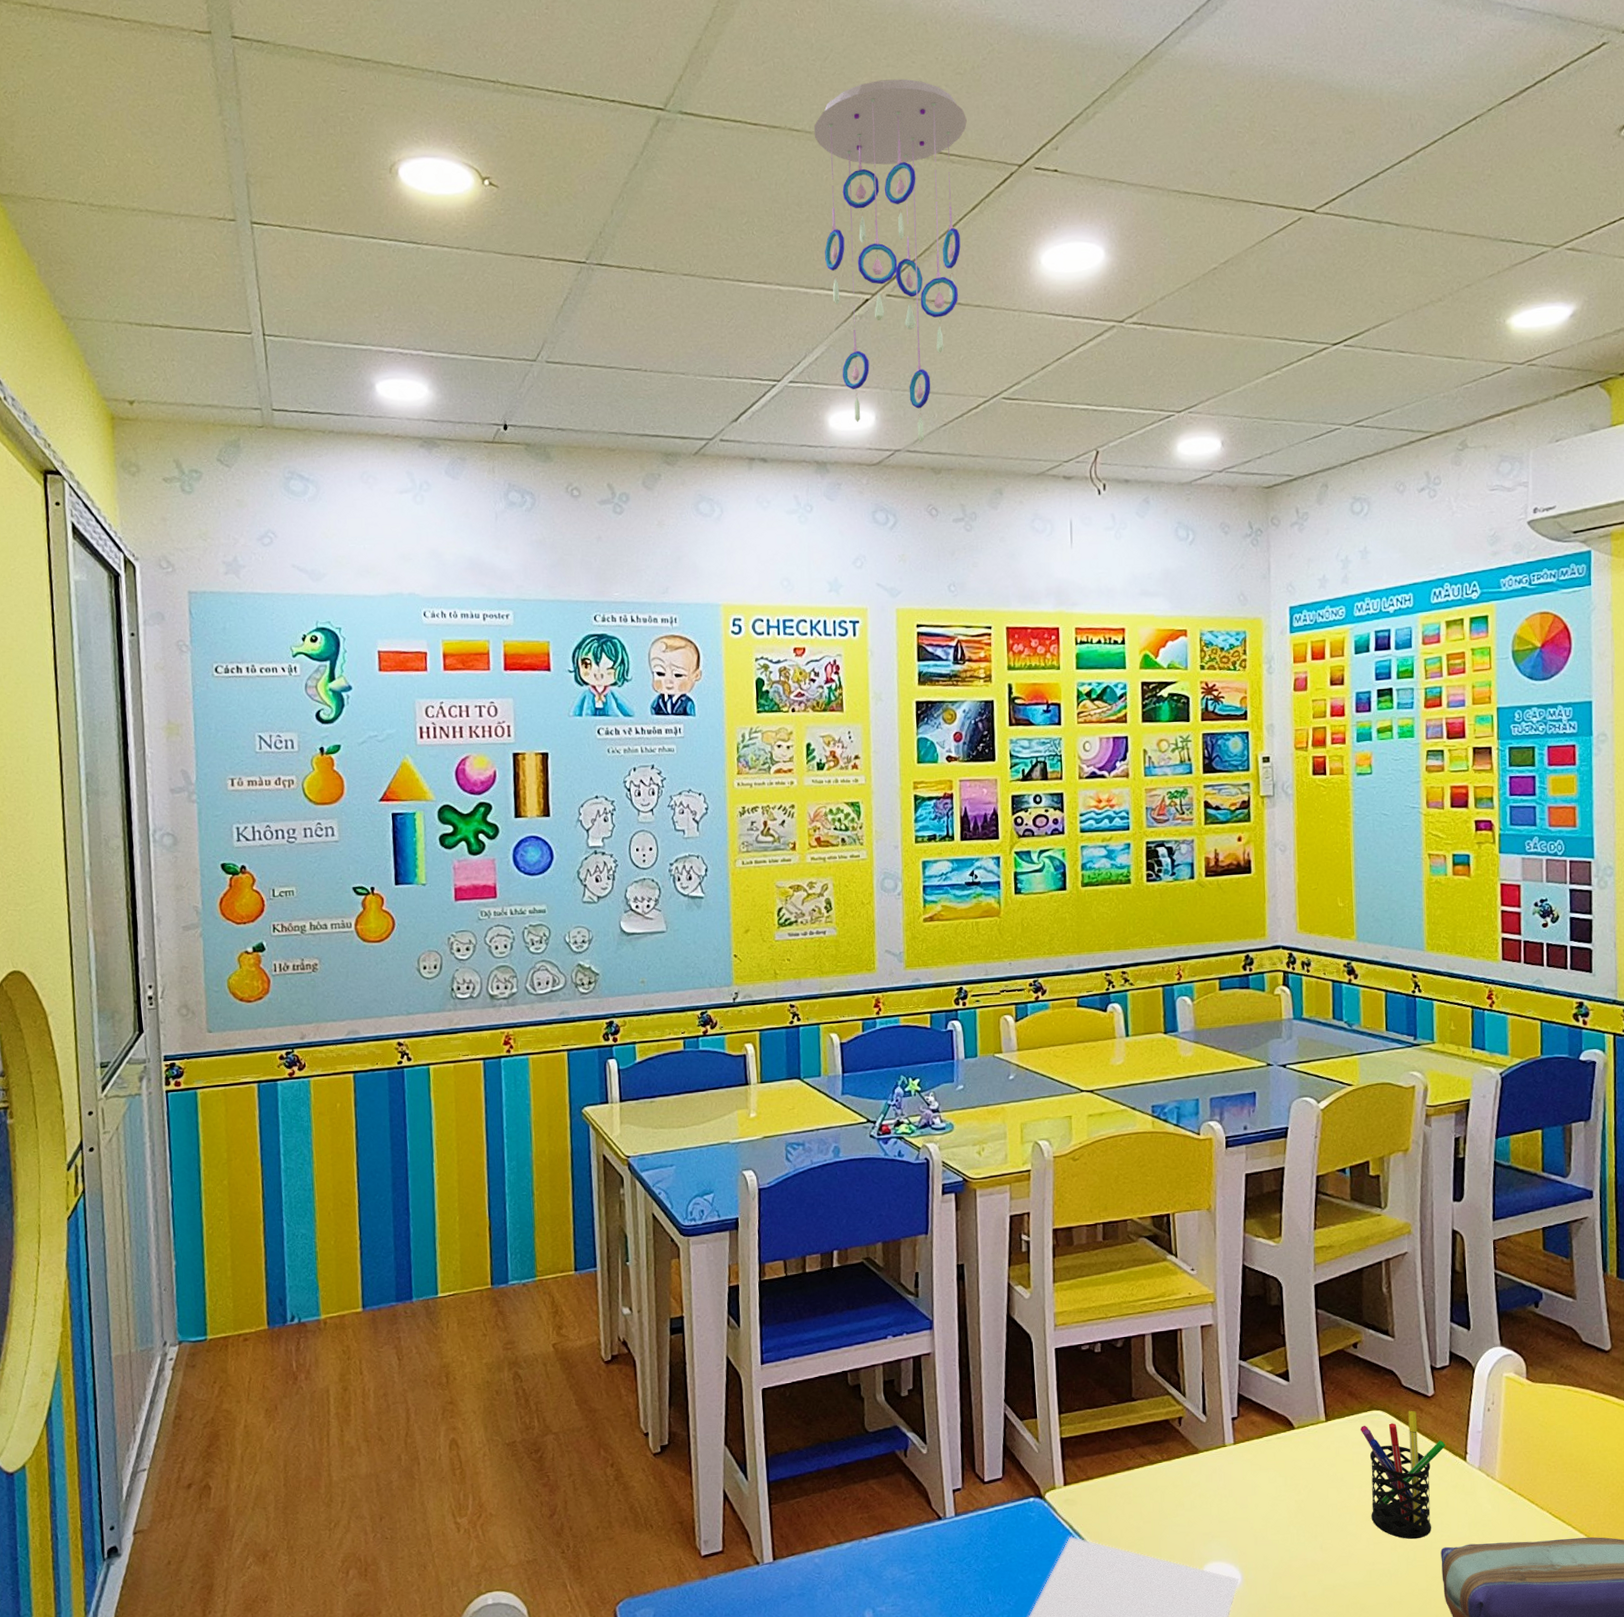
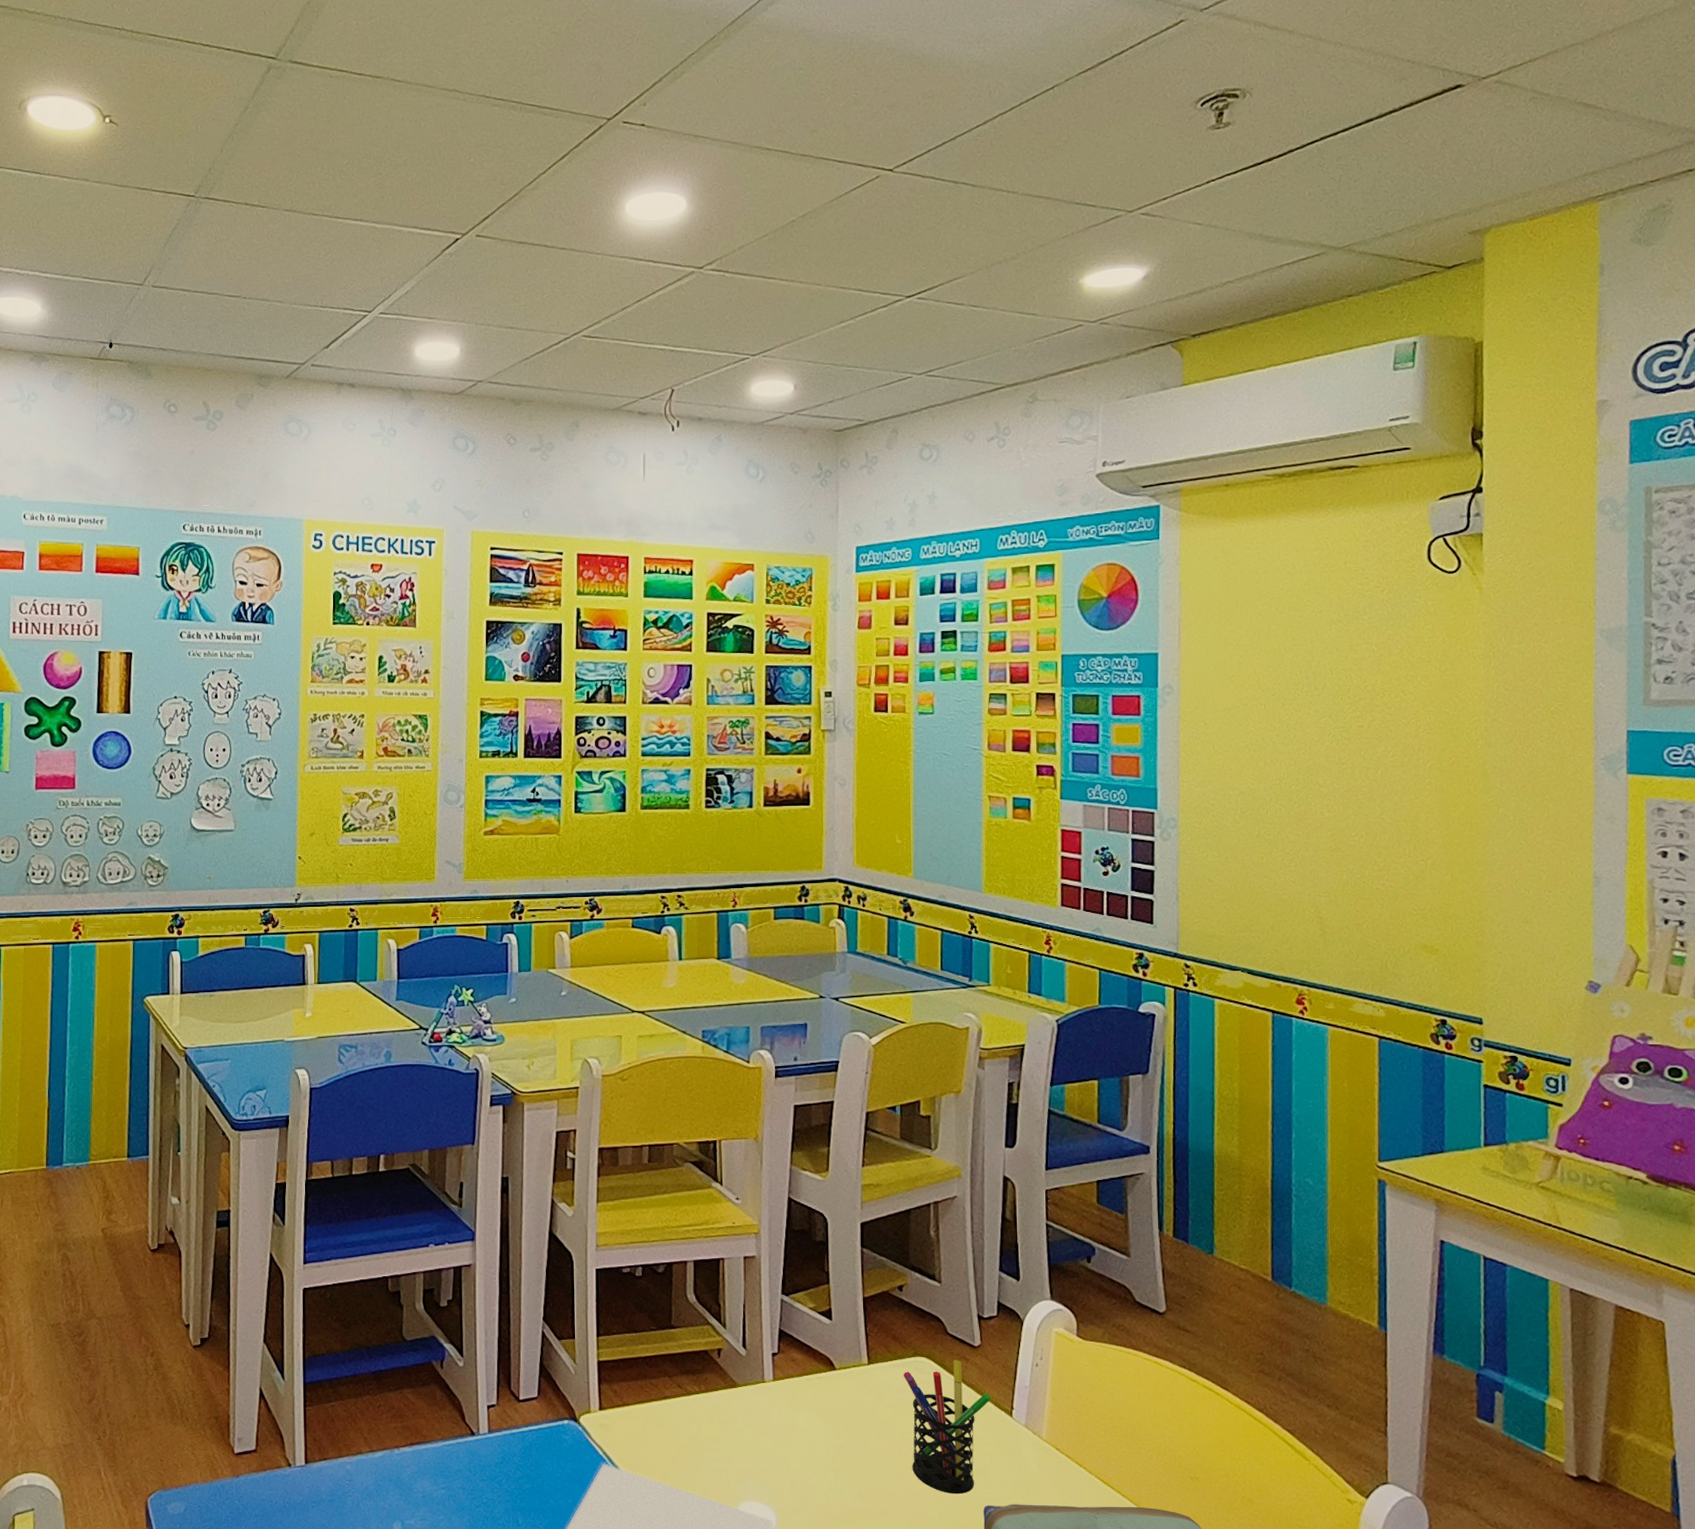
ceiling mobile: present [813,79,967,443] -> none [414,36,560,375]

